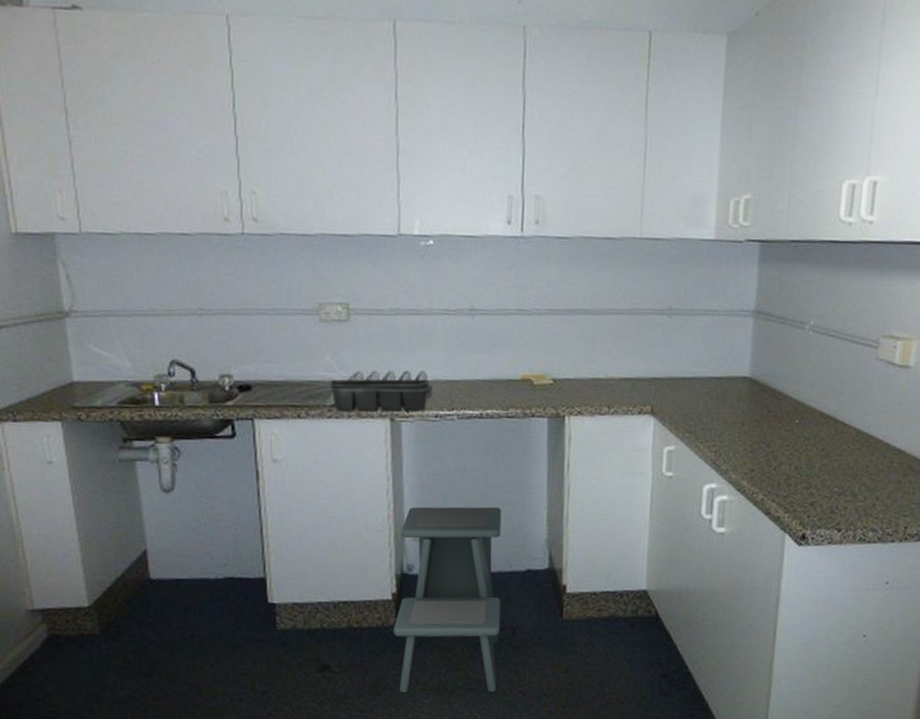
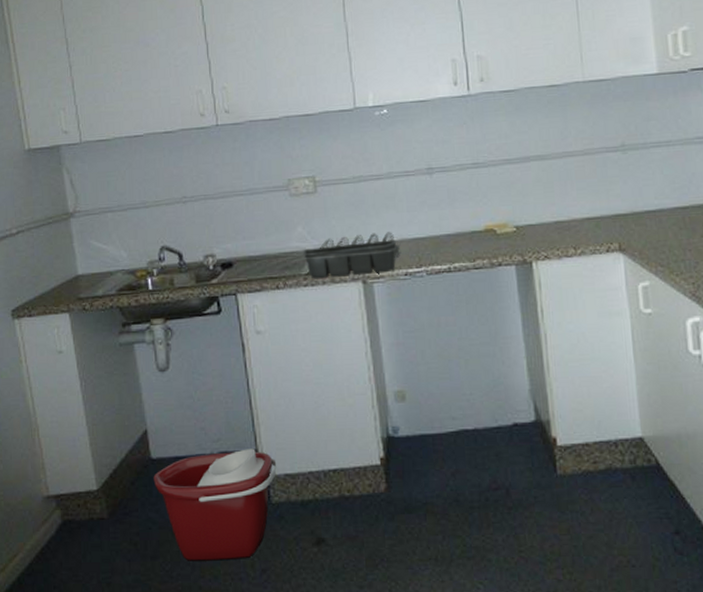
bucket: none [151,576,285,681] -> present [153,448,277,561]
step stool: present [394,506,502,694] -> none [383,360,497,566]

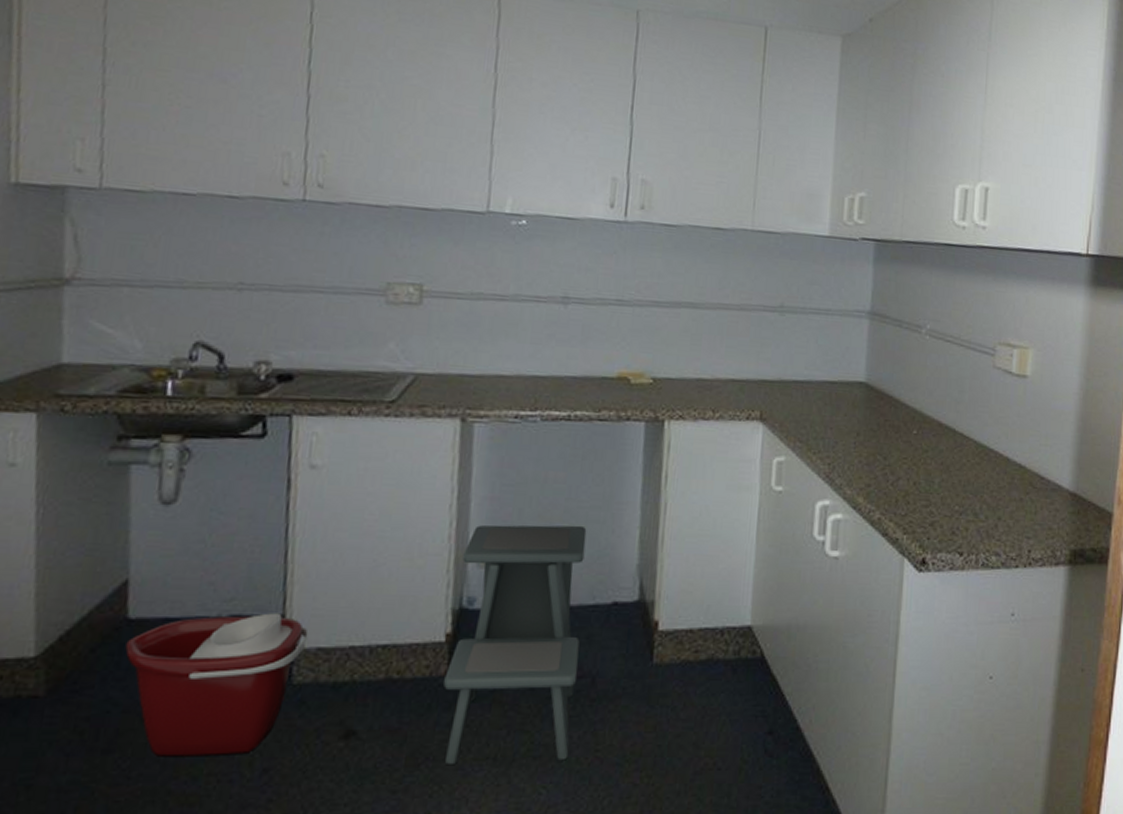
dish rack: present [302,232,401,279] -> none [390,361,516,412]
step stool: none [383,360,497,566] -> present [444,525,587,766]

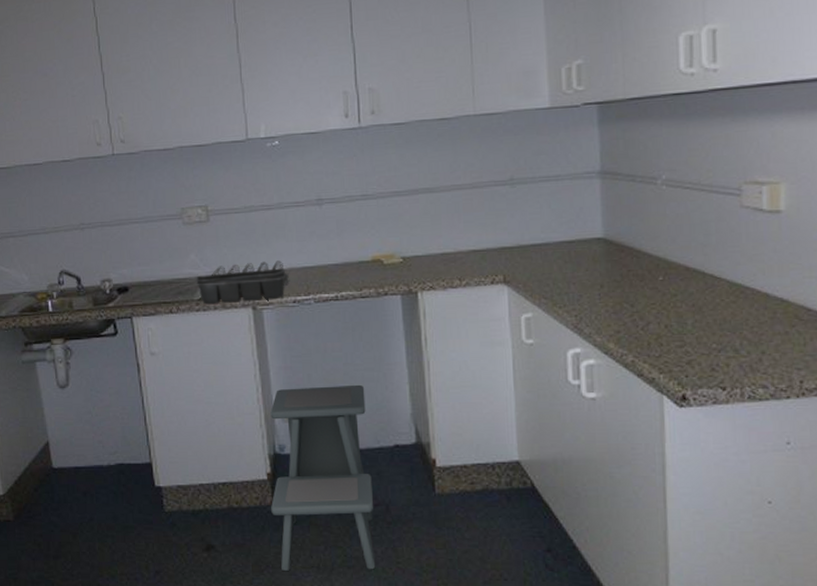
bucket: present [125,613,308,757] -> none [55,461,170,562]
dish rack: none [390,361,516,412] -> present [195,260,290,305]

